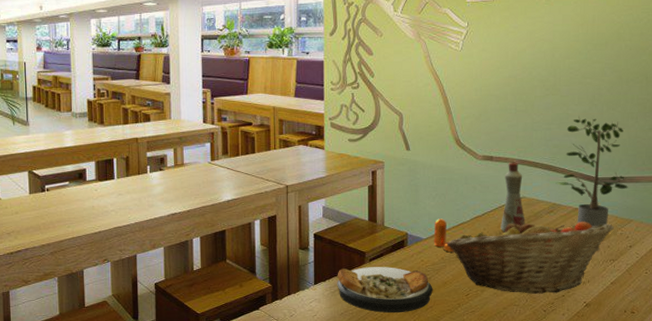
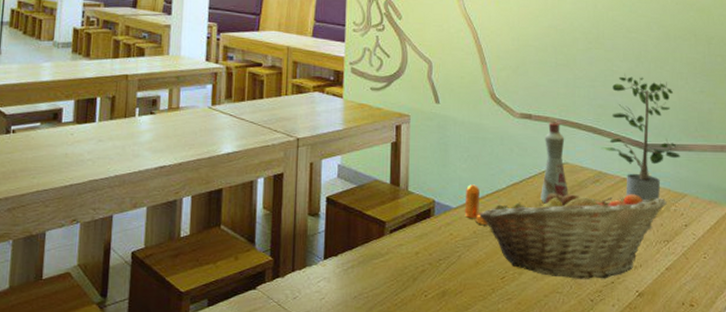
plate: present [337,267,433,313] -> none [351,239,463,299]

